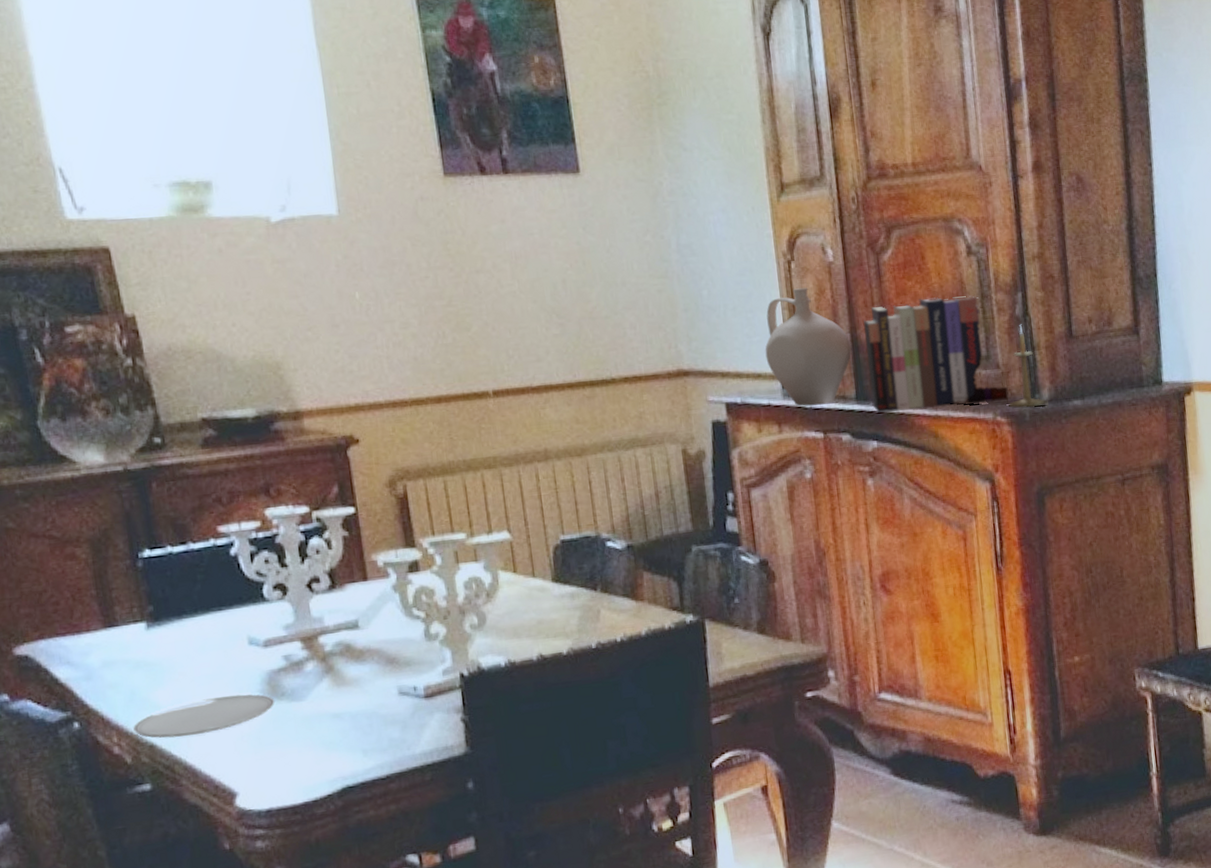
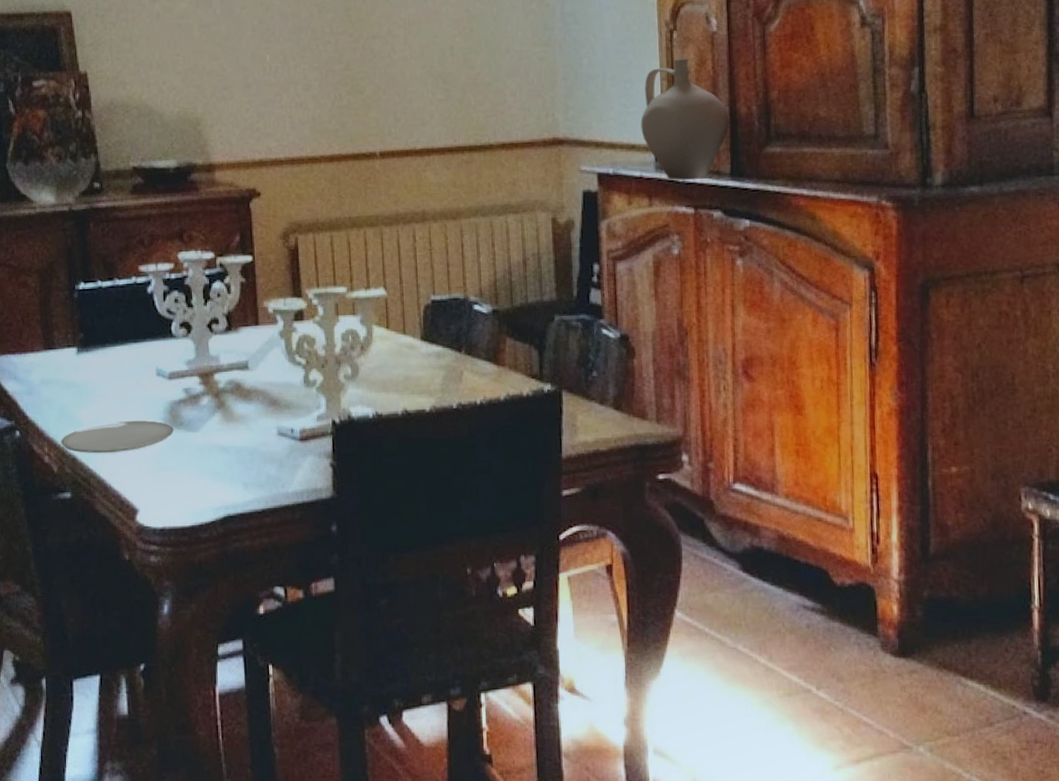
books: present [863,296,1009,413] -> none [744,70,898,190]
candlestick: present [1008,324,1047,409] -> none [896,101,940,193]

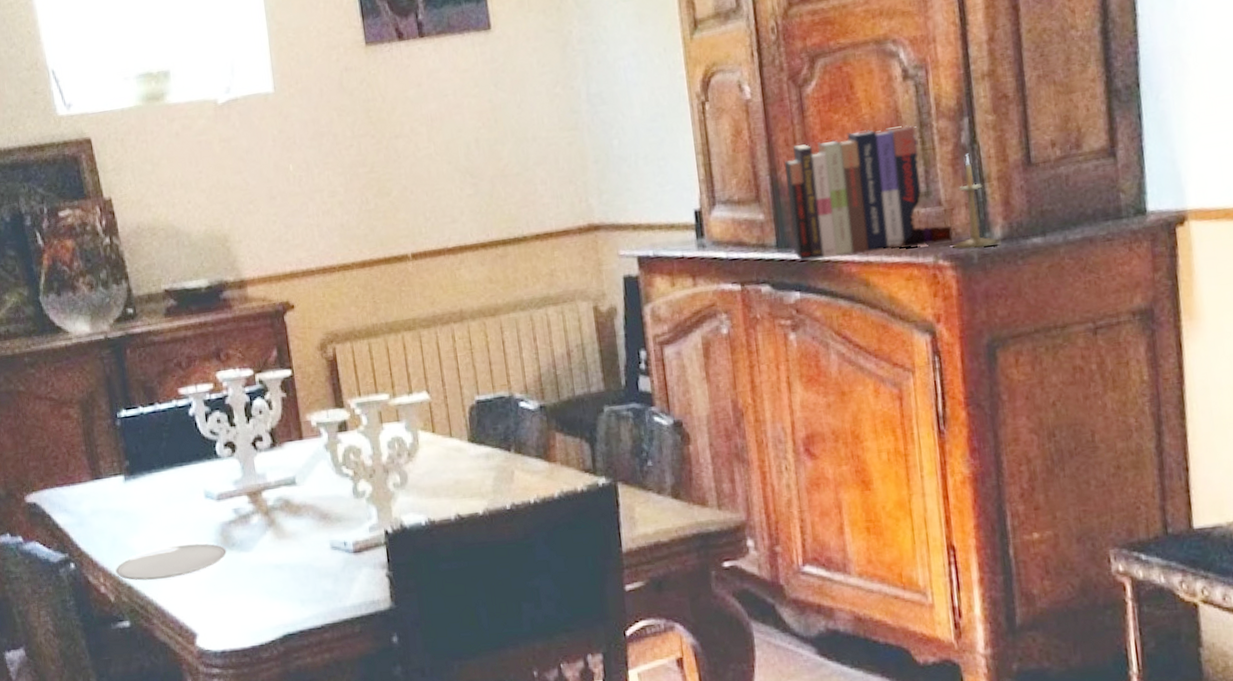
ceramic jug: present [640,58,730,180] -> none [678,129,772,258]
books: none [744,70,898,190] -> present [784,125,953,261]
candlestick: none [896,101,940,193] -> present [952,153,1000,250]

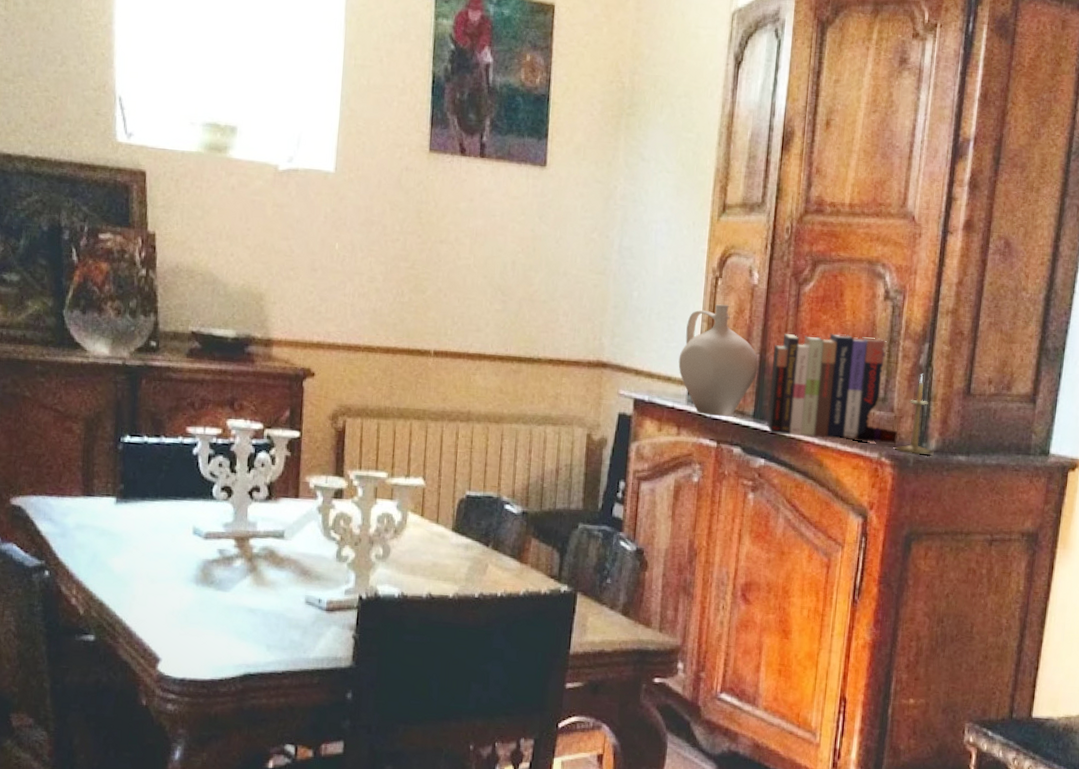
plate: present [115,543,227,581] -> none [90,573,205,603]
ceramic jug: none [678,129,772,258] -> present [678,304,759,417]

